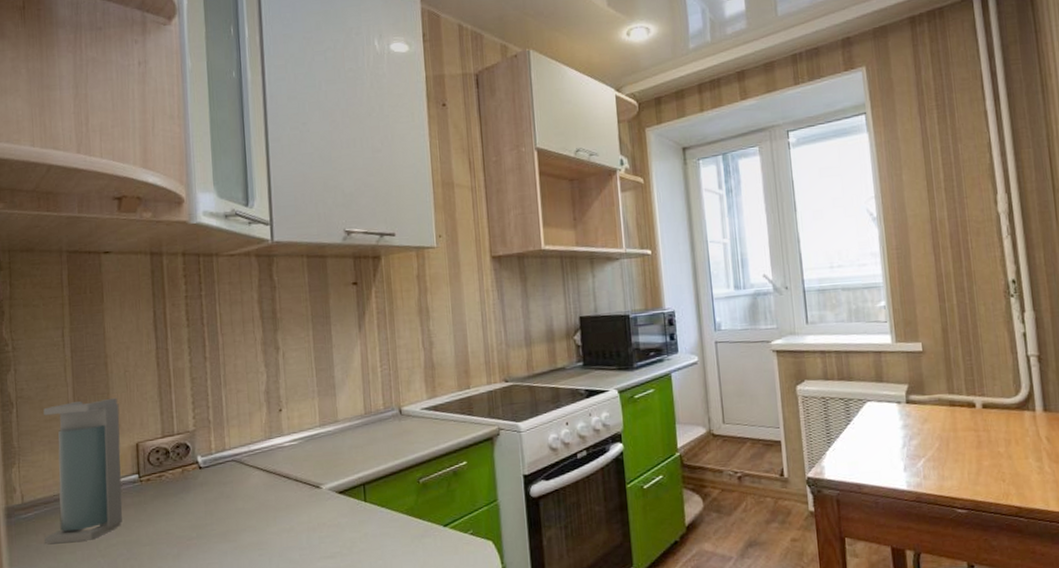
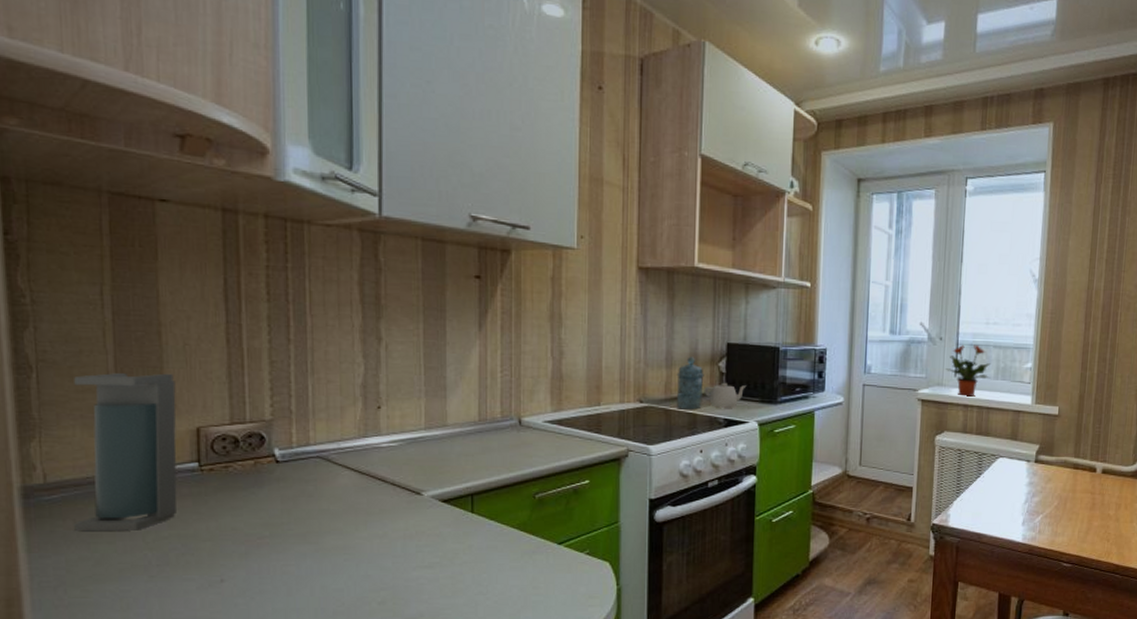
canister: none [536,333,563,385] -> present [676,357,704,410]
teapot: none [563,354,603,381] -> present [704,382,747,409]
potted plant: none [796,289,842,343] -> present [945,344,990,397]

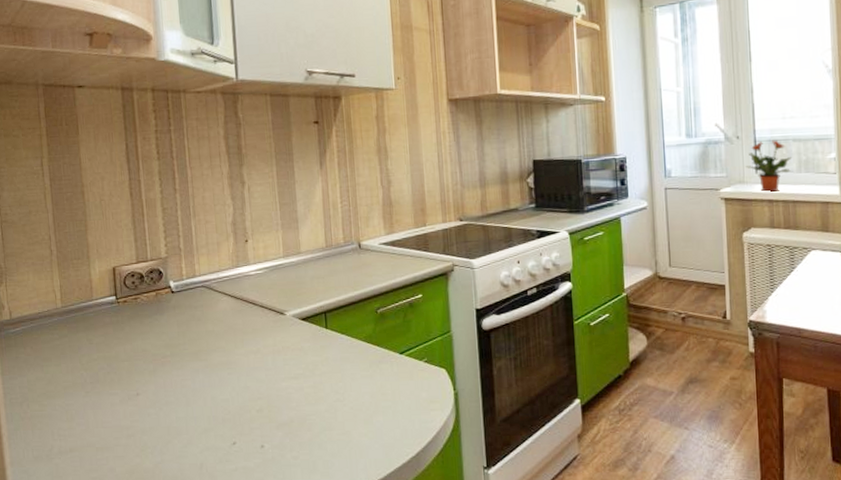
soap dispenser: present [74,373,177,532] -> none [26,224,102,357]
canister: present [676,357,704,410] -> none [490,175,516,225]
teapot: present [704,382,747,409] -> none [516,196,555,222]

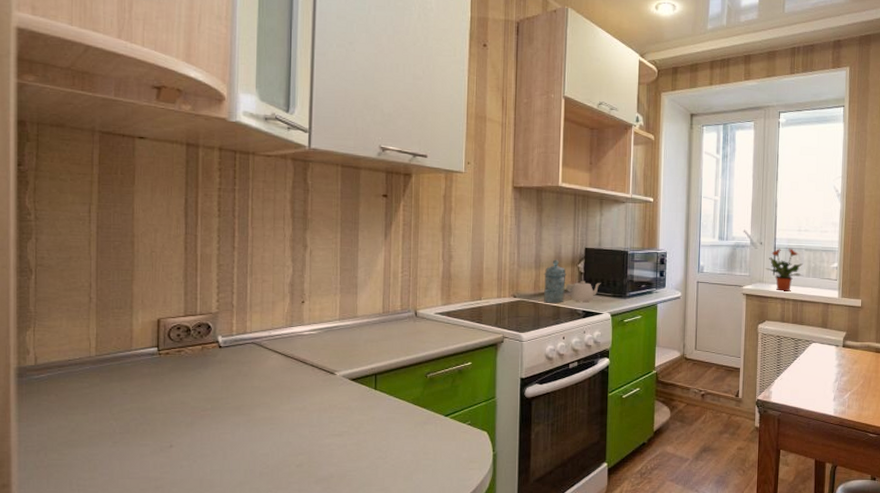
canister: none [490,175,516,225] -> present [543,259,566,303]
teapot: none [516,196,555,222] -> present [566,280,601,303]

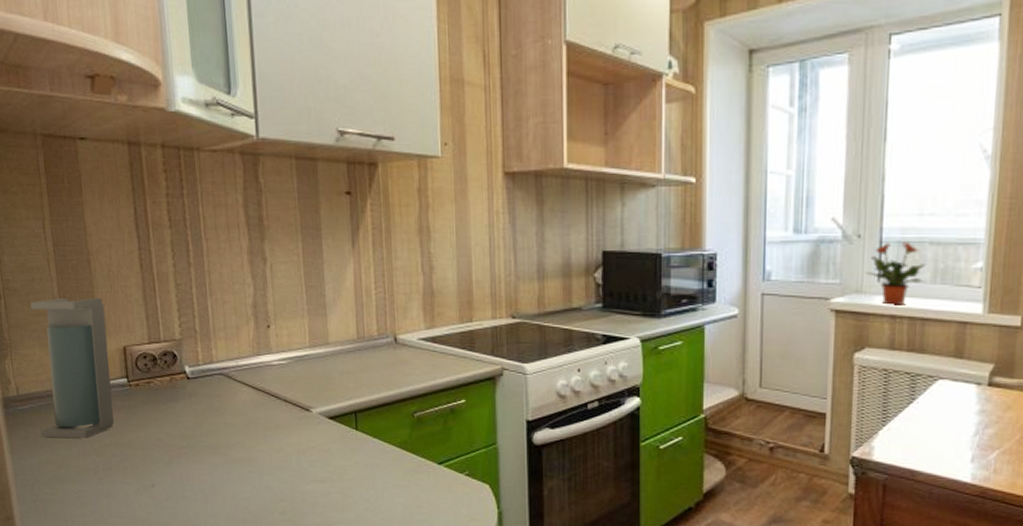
soap dispenser: none [56,275,143,405] -> present [30,297,114,438]
canister: present [543,259,566,303] -> none [549,267,579,325]
teapot: present [566,280,601,303] -> none [579,294,626,324]

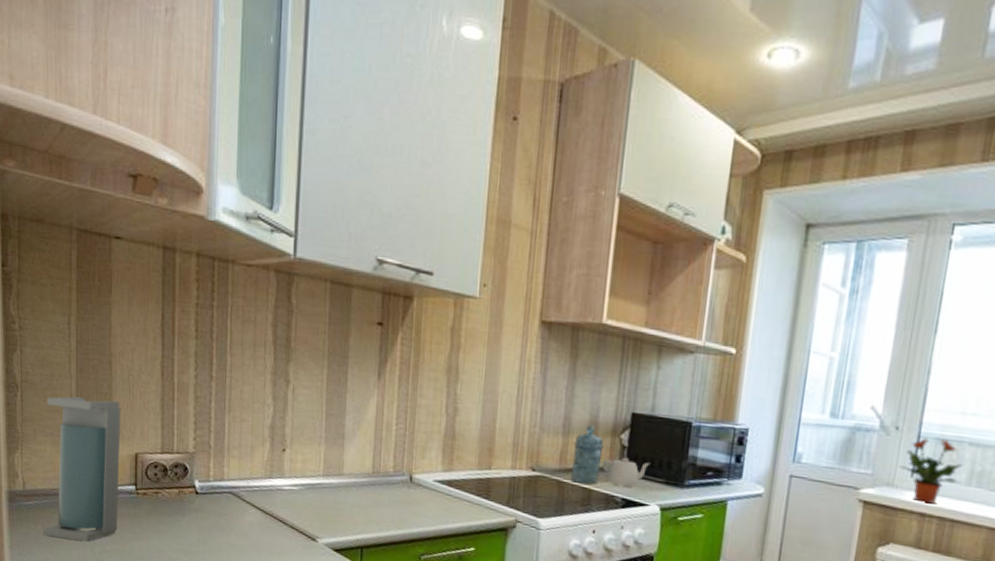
canister: none [549,267,579,325] -> present [570,425,604,485]
teapot: none [579,294,626,324] -> present [602,457,651,488]

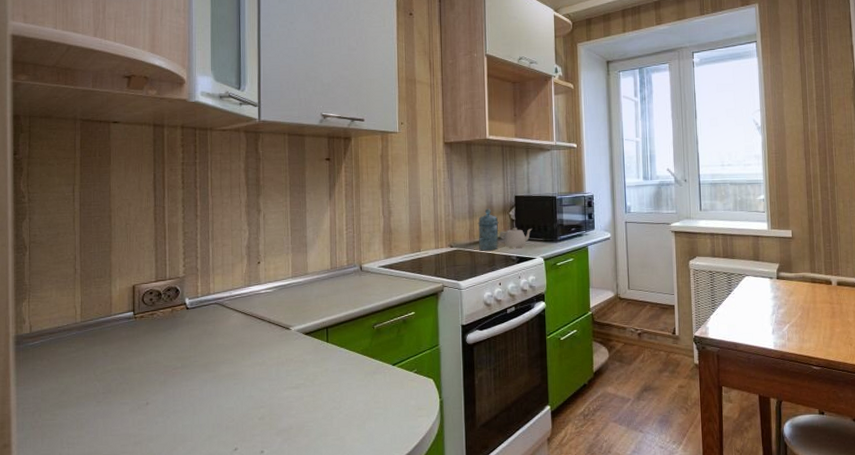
soap dispenser: present [43,396,121,542] -> none [48,246,120,369]
potted plant: present [899,438,962,504] -> none [692,183,729,227]

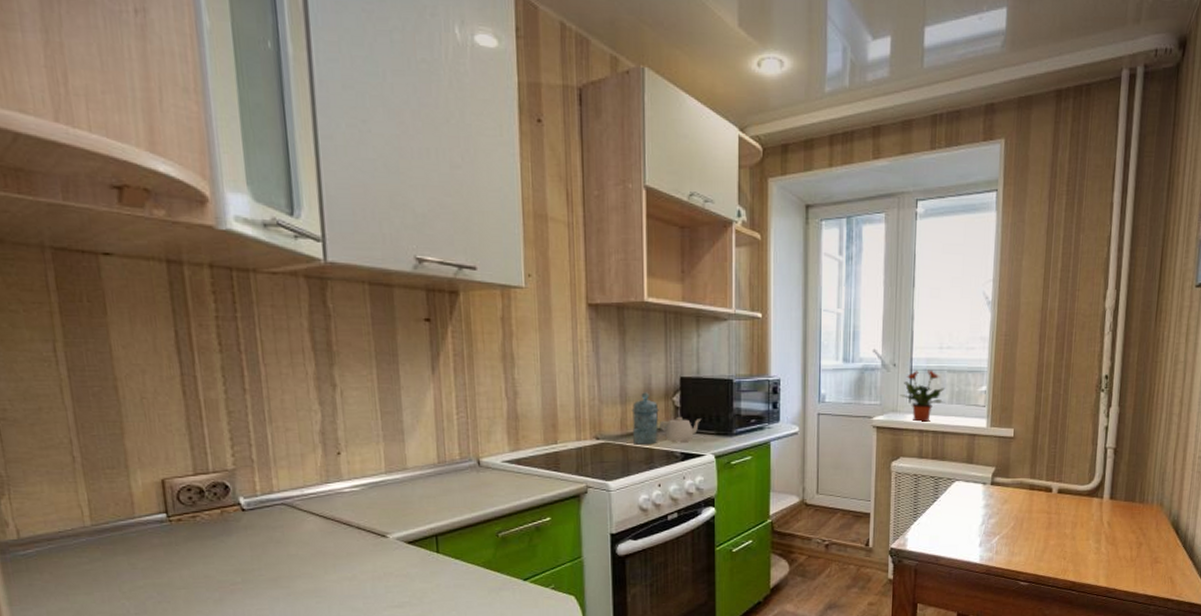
potted plant: none [692,183,729,227] -> present [900,370,945,422]

